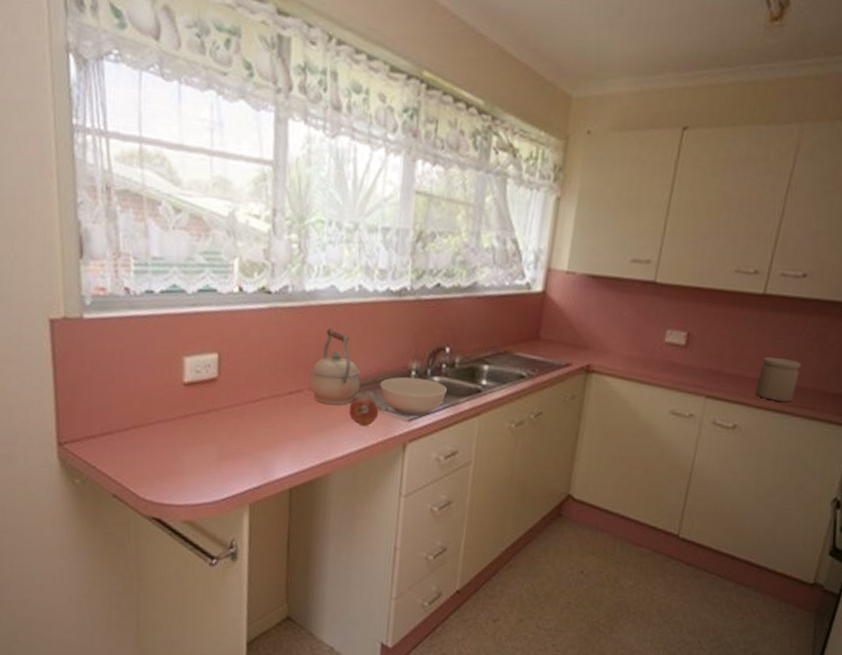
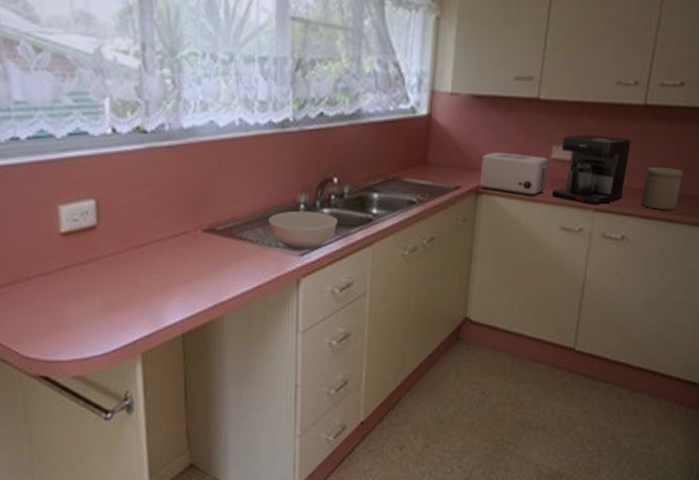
kettle: present [309,328,361,405] -> none [194,165,249,244]
fruit: present [348,396,379,427] -> none [238,234,269,265]
toaster: none [590,332,662,380] -> present [479,152,549,197]
coffee maker: none [663,320,748,393] -> present [552,134,631,206]

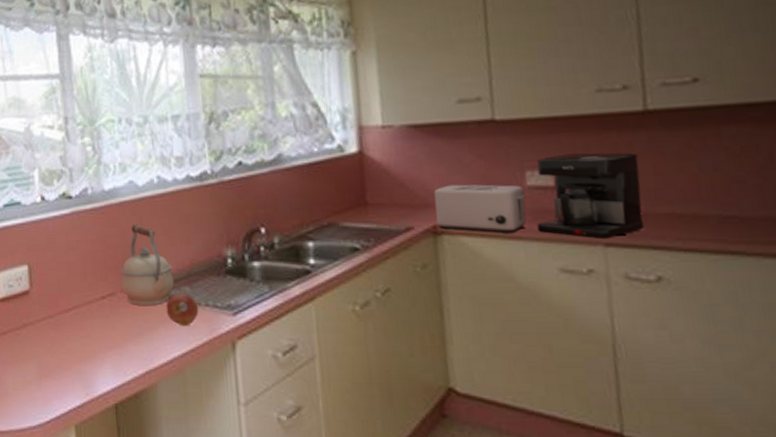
kettle: none [194,165,249,244] -> present [119,224,175,305]
fruit: none [238,234,269,265] -> present [166,293,199,327]
bowl: present [268,210,338,250] -> none [195,265,272,309]
jar: present [640,166,684,210] -> none [671,183,736,239]

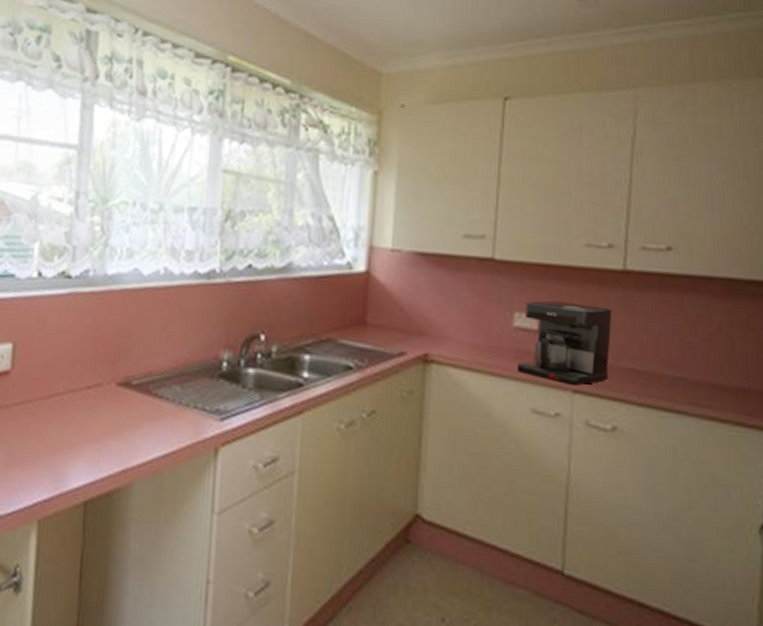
kettle: present [119,224,175,305] -> none [109,314,167,401]
fruit: present [166,293,199,327] -> none [152,391,187,427]
toaster: present [434,184,527,234] -> none [428,315,511,371]

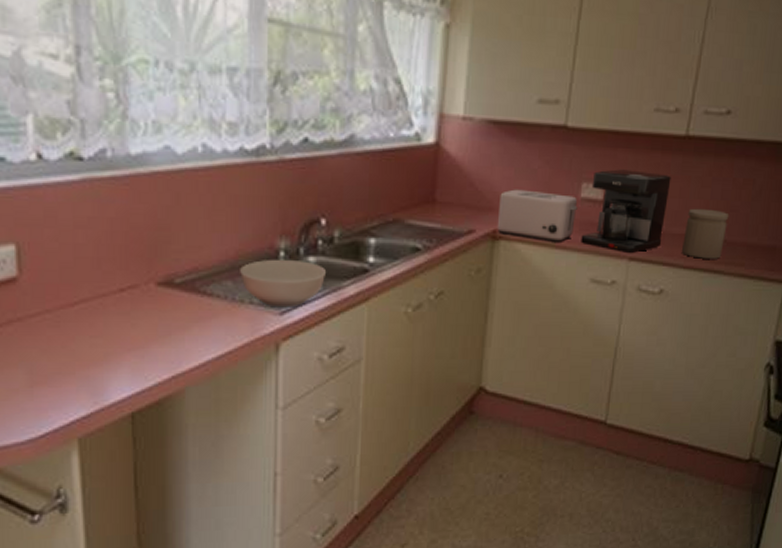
bowl: none [187,368,265,415] -> present [240,259,327,308]
toaster: none [428,315,511,371] -> present [497,189,578,244]
jar: none [632,342,686,398] -> present [681,208,729,259]

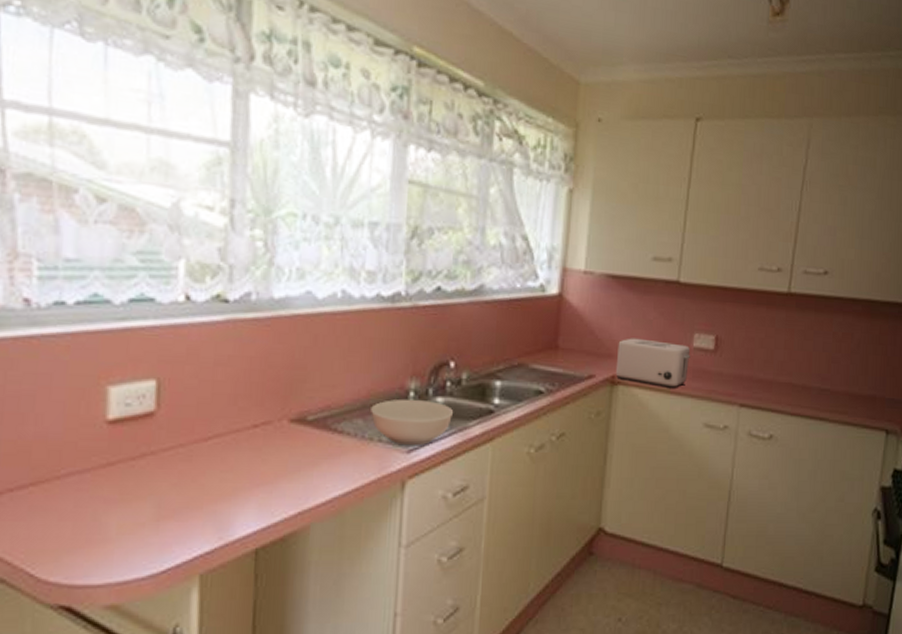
coffee maker: present [581,169,671,254] -> none [694,321,776,401]
jar: present [681,208,729,259] -> none [788,359,831,407]

